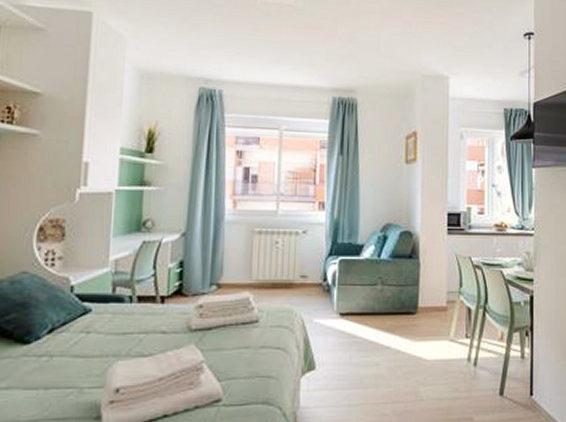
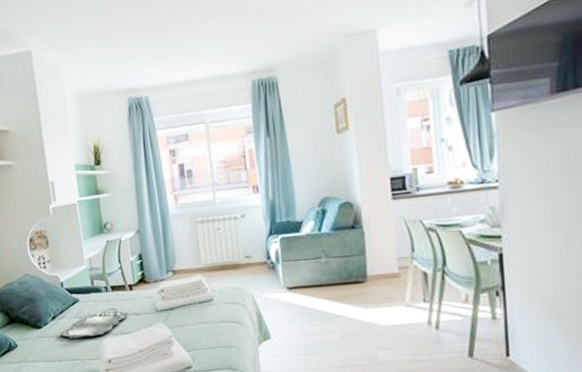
serving tray: none [54,323,153,359] -> present [59,308,128,338]

